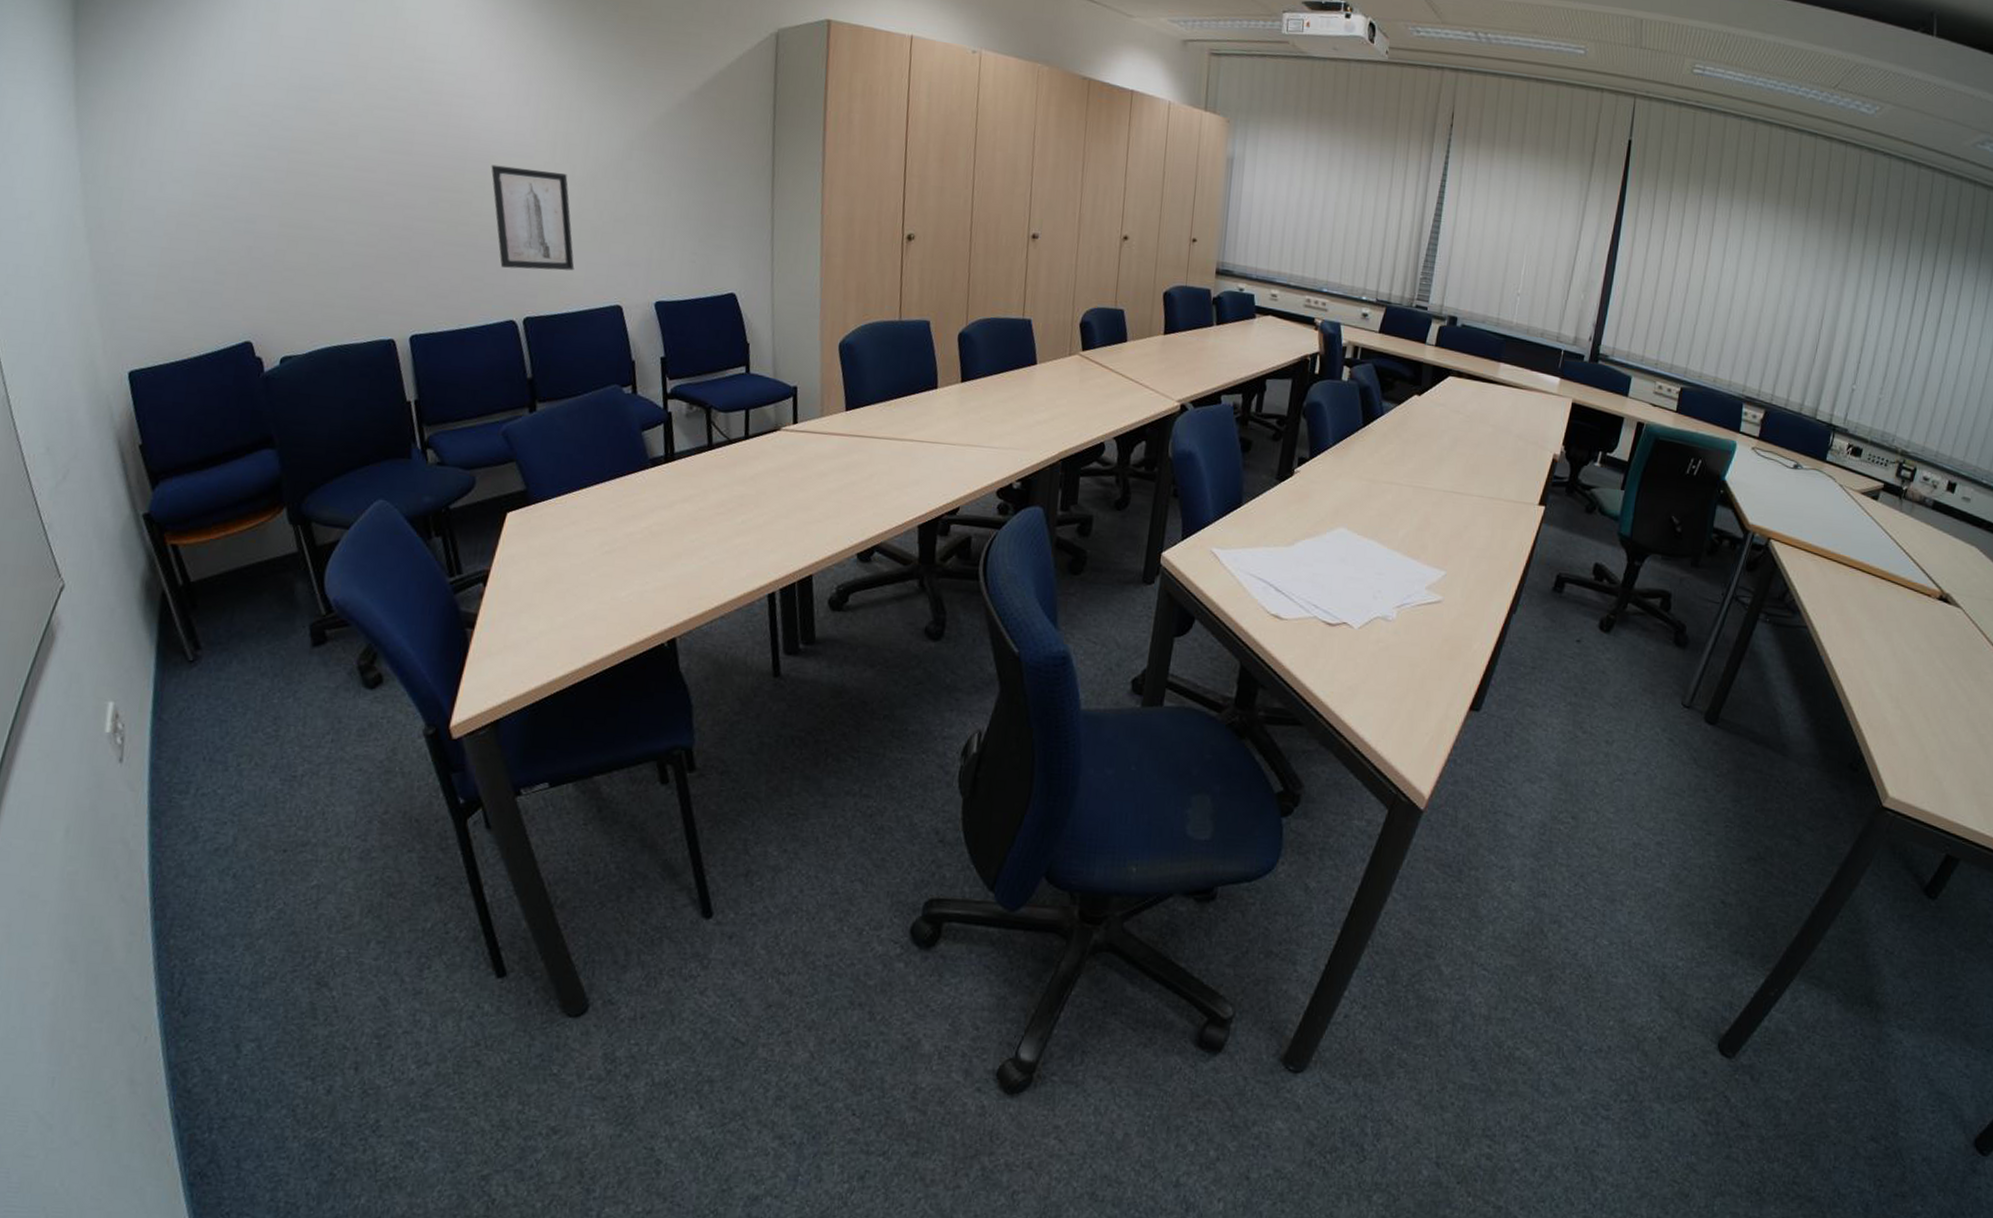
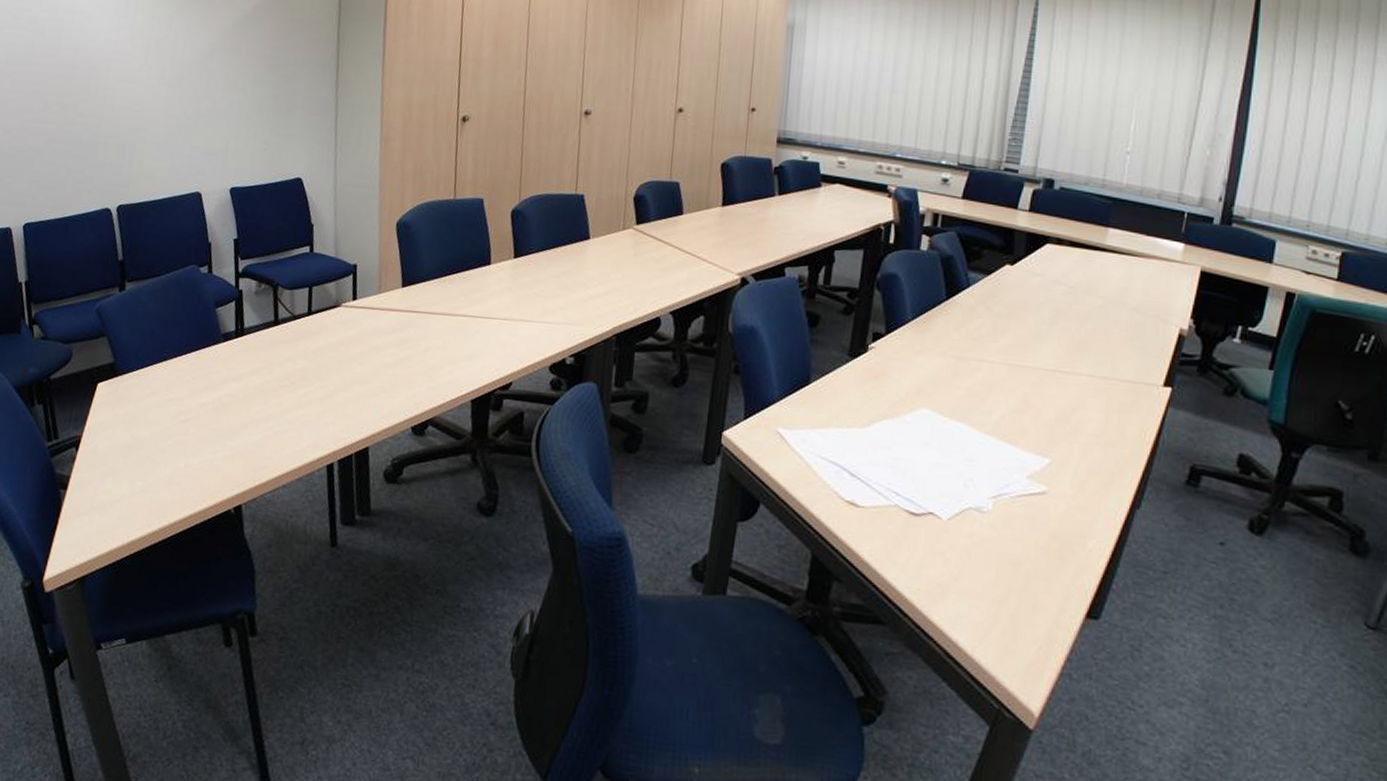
wall art: present [491,164,575,271] -> none [94,70,161,162]

